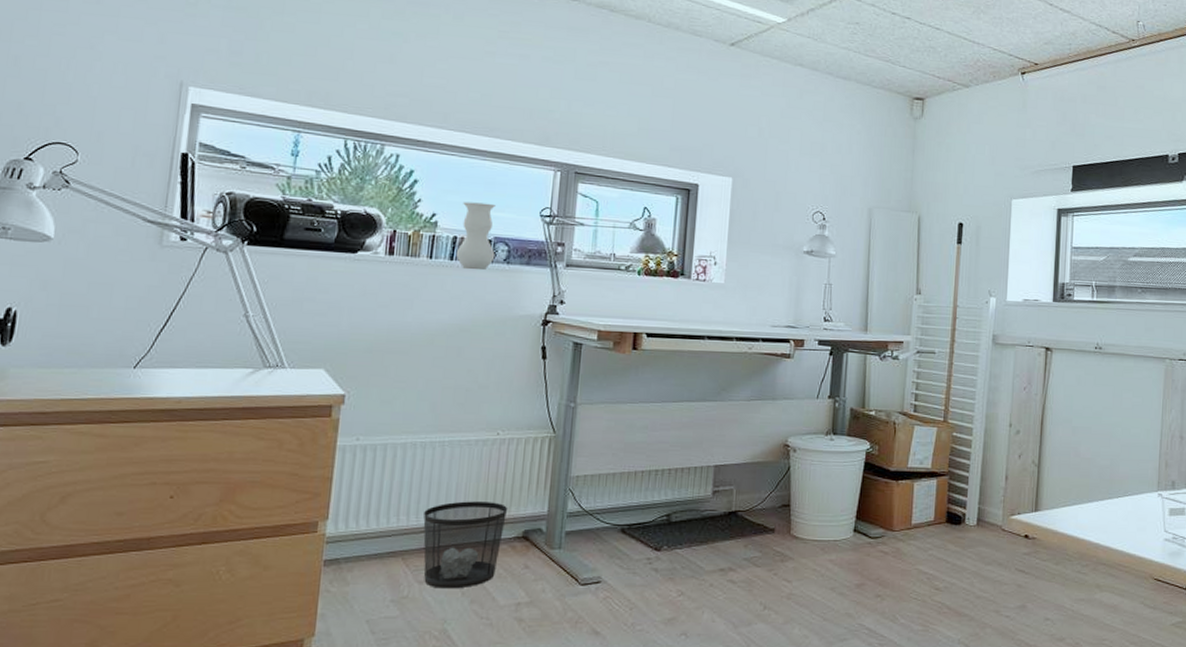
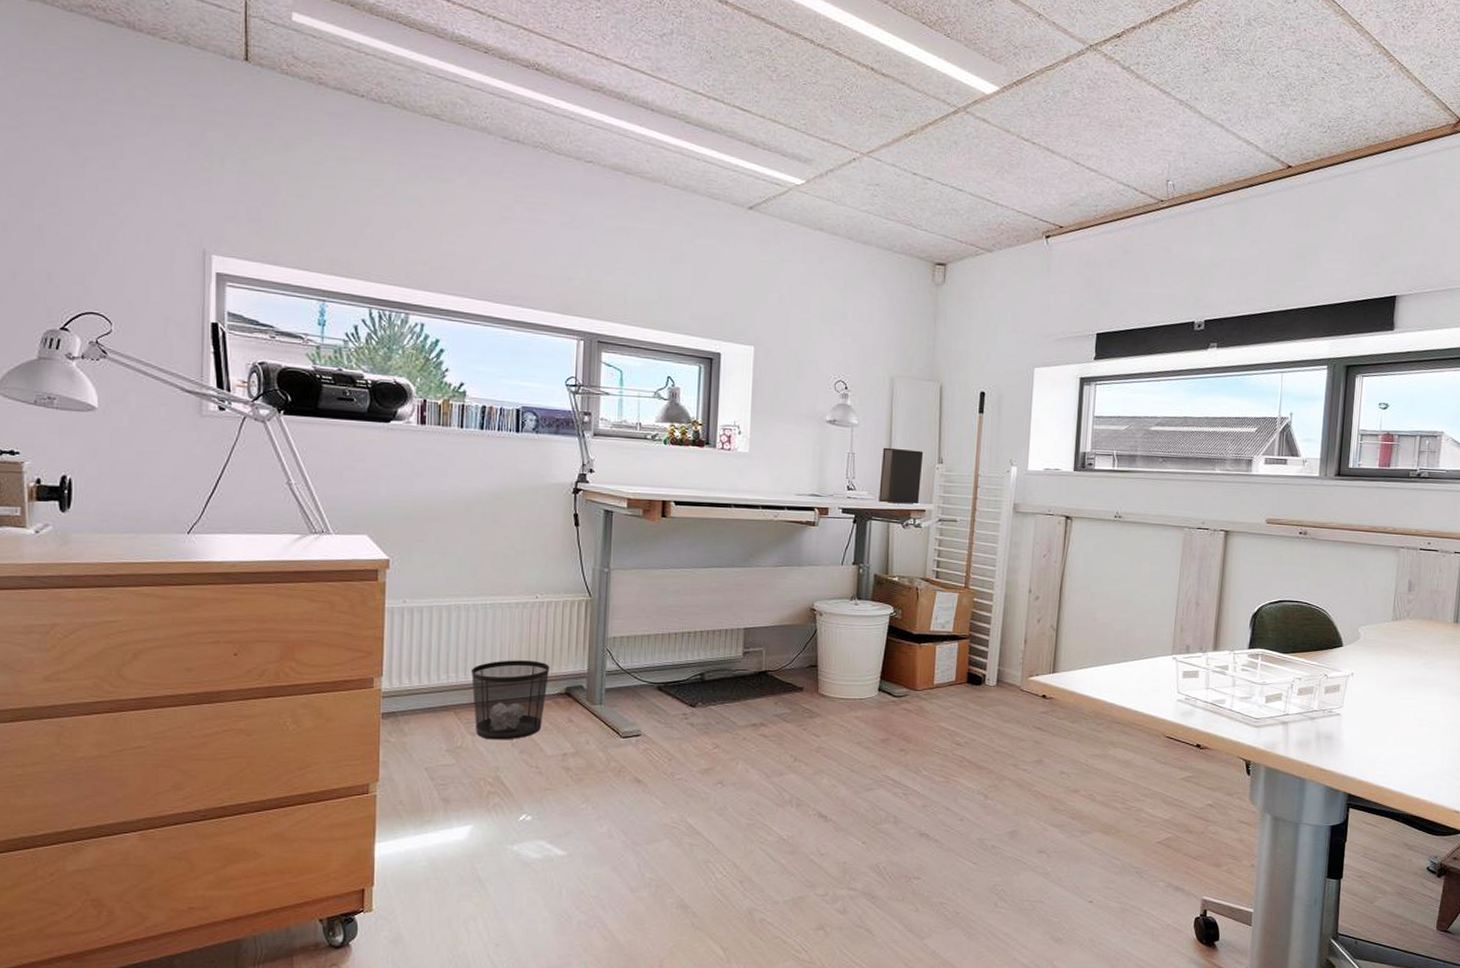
vase: present [455,202,495,271] -> none [485,371,524,440]
binder: none [855,278,902,336] -> present [878,447,924,505]

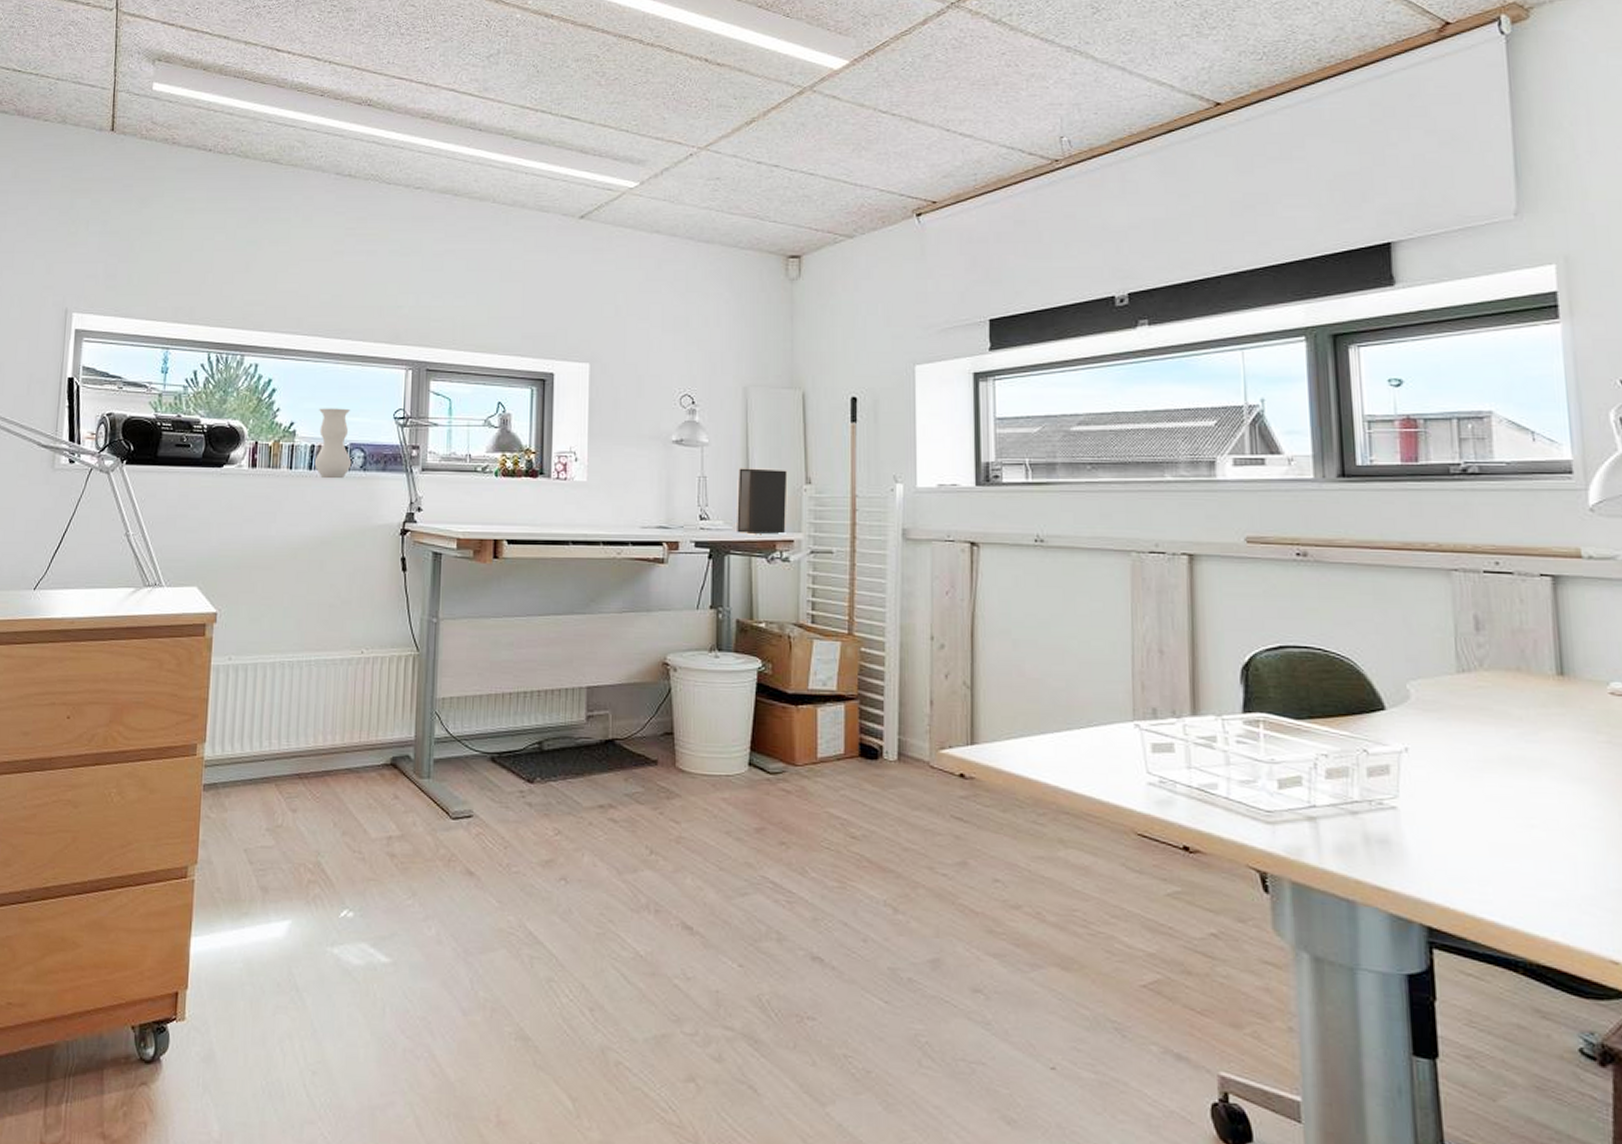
waste bin: present [471,660,551,740] -> none [294,724,376,819]
vase: none [485,371,524,440] -> present [314,408,352,479]

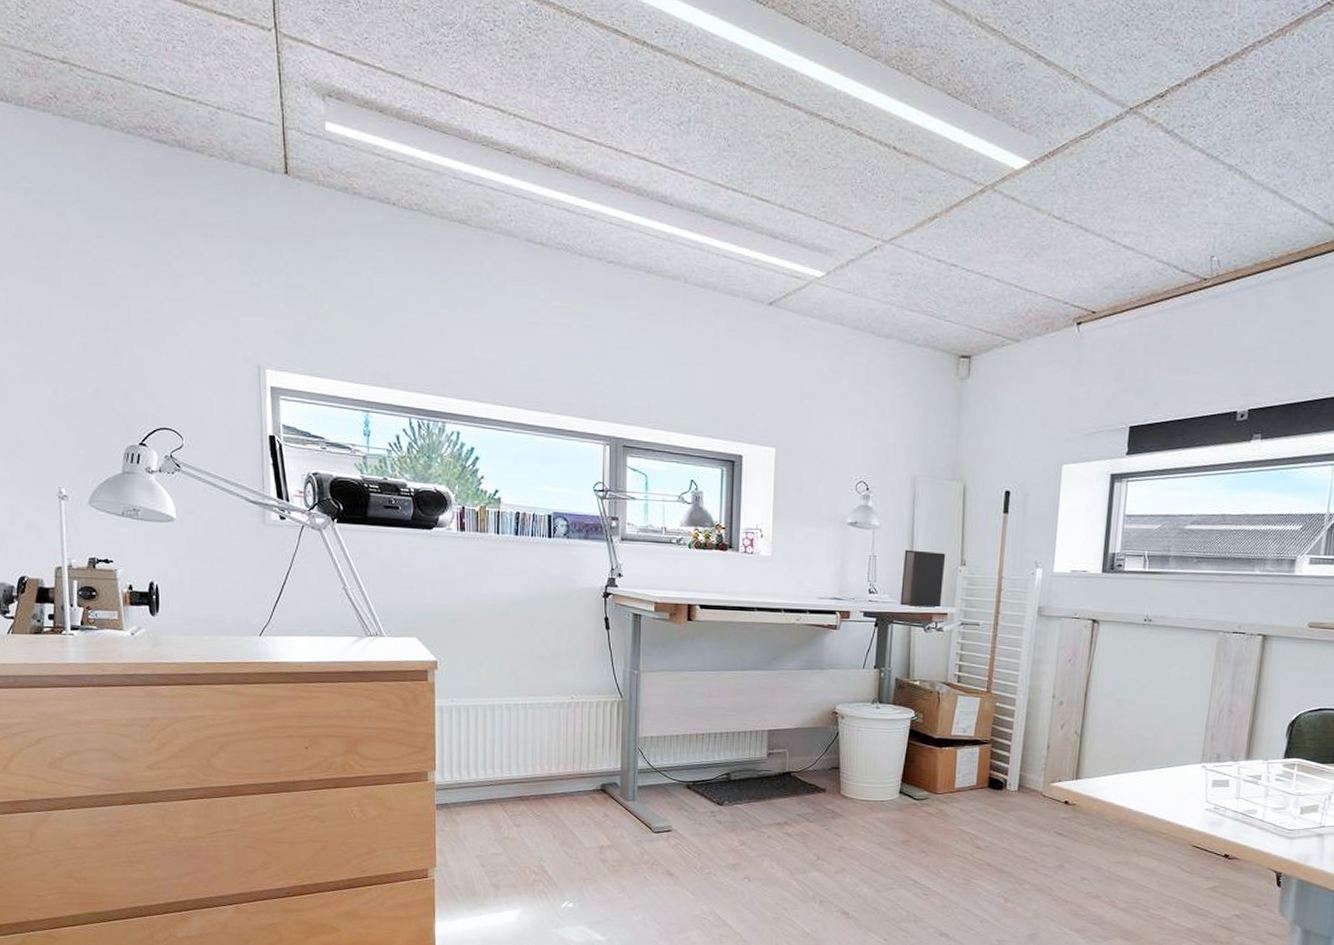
vase: present [314,408,352,479] -> none [520,478,556,545]

